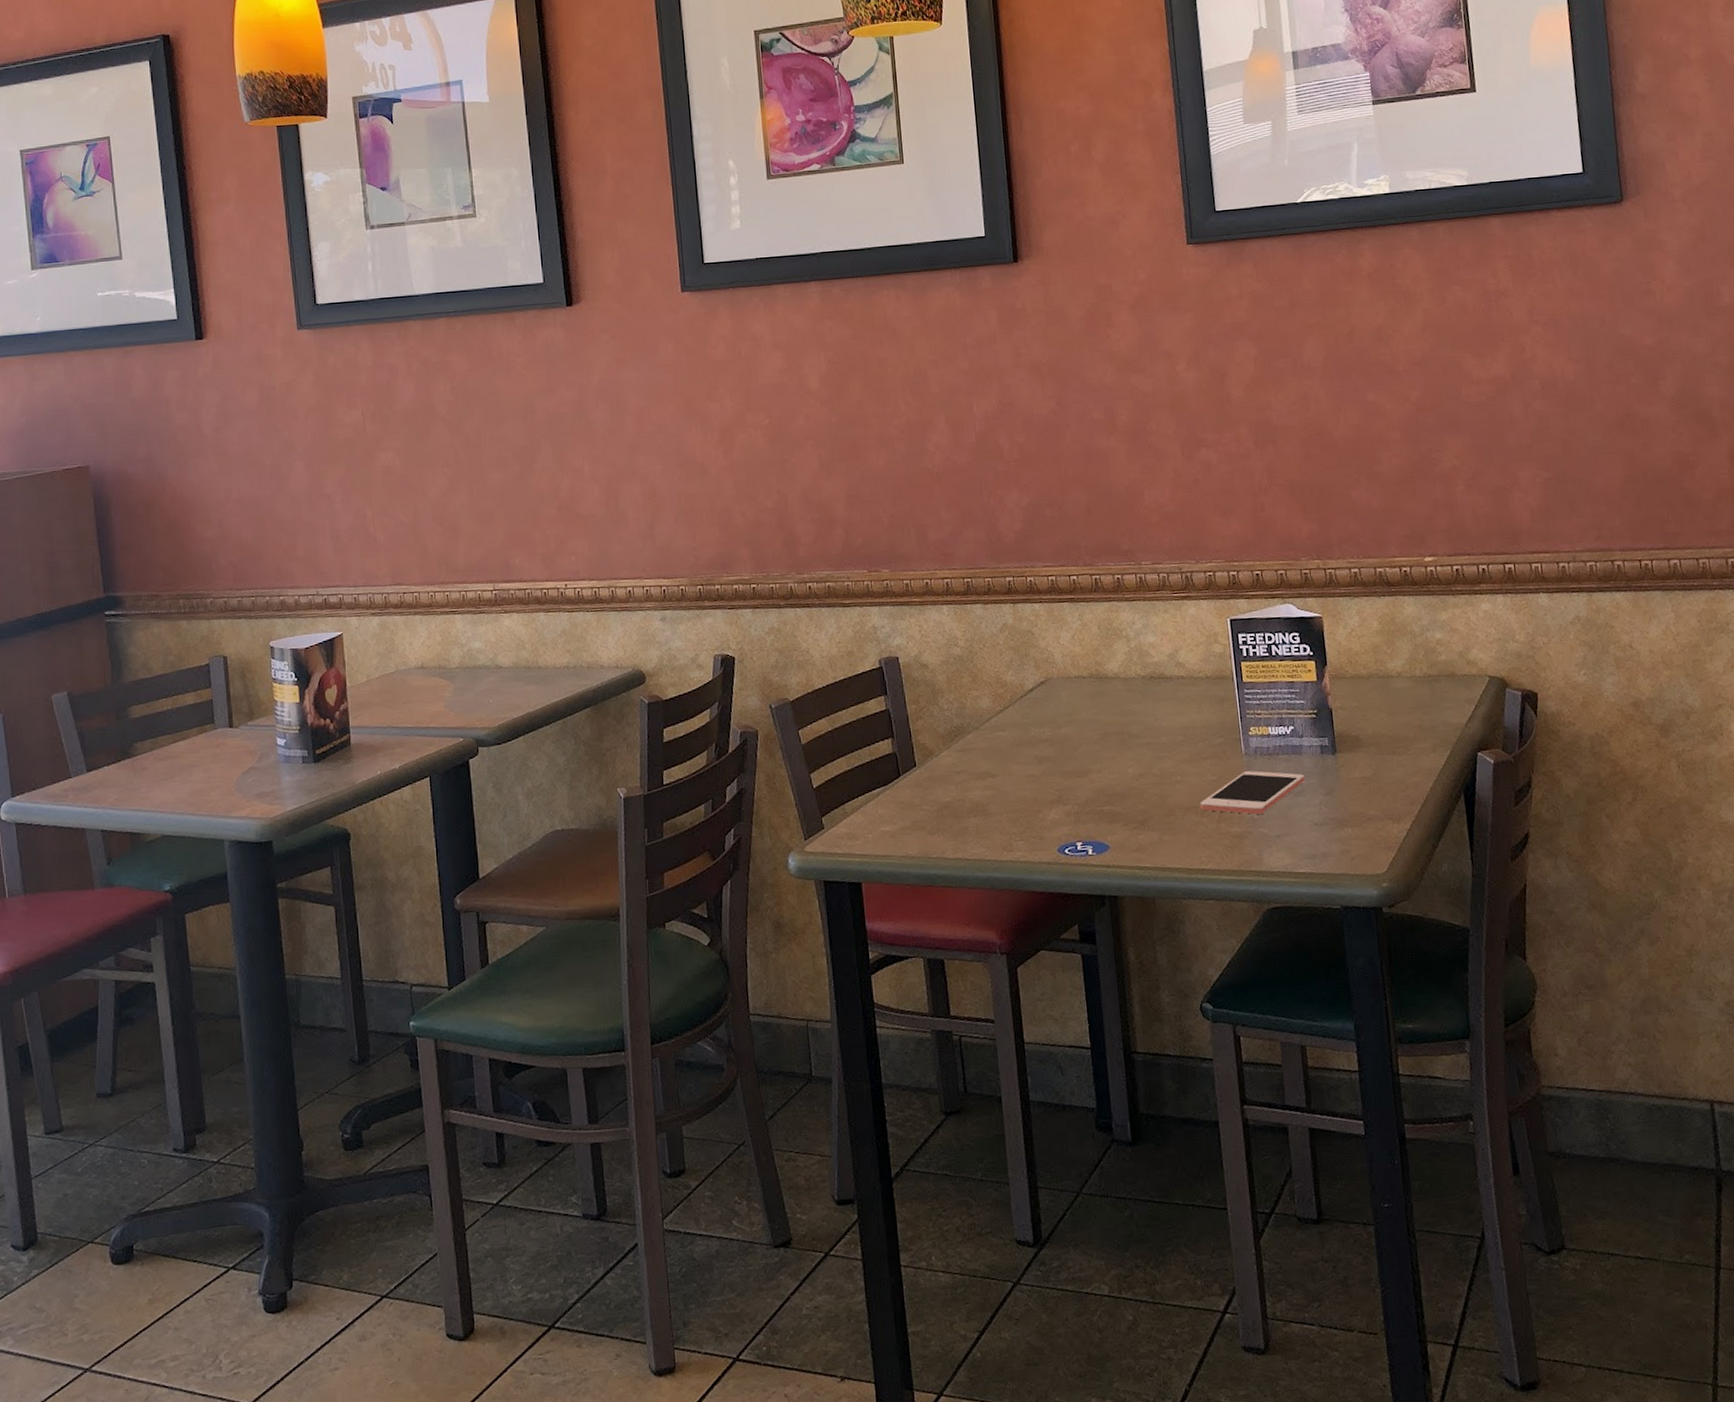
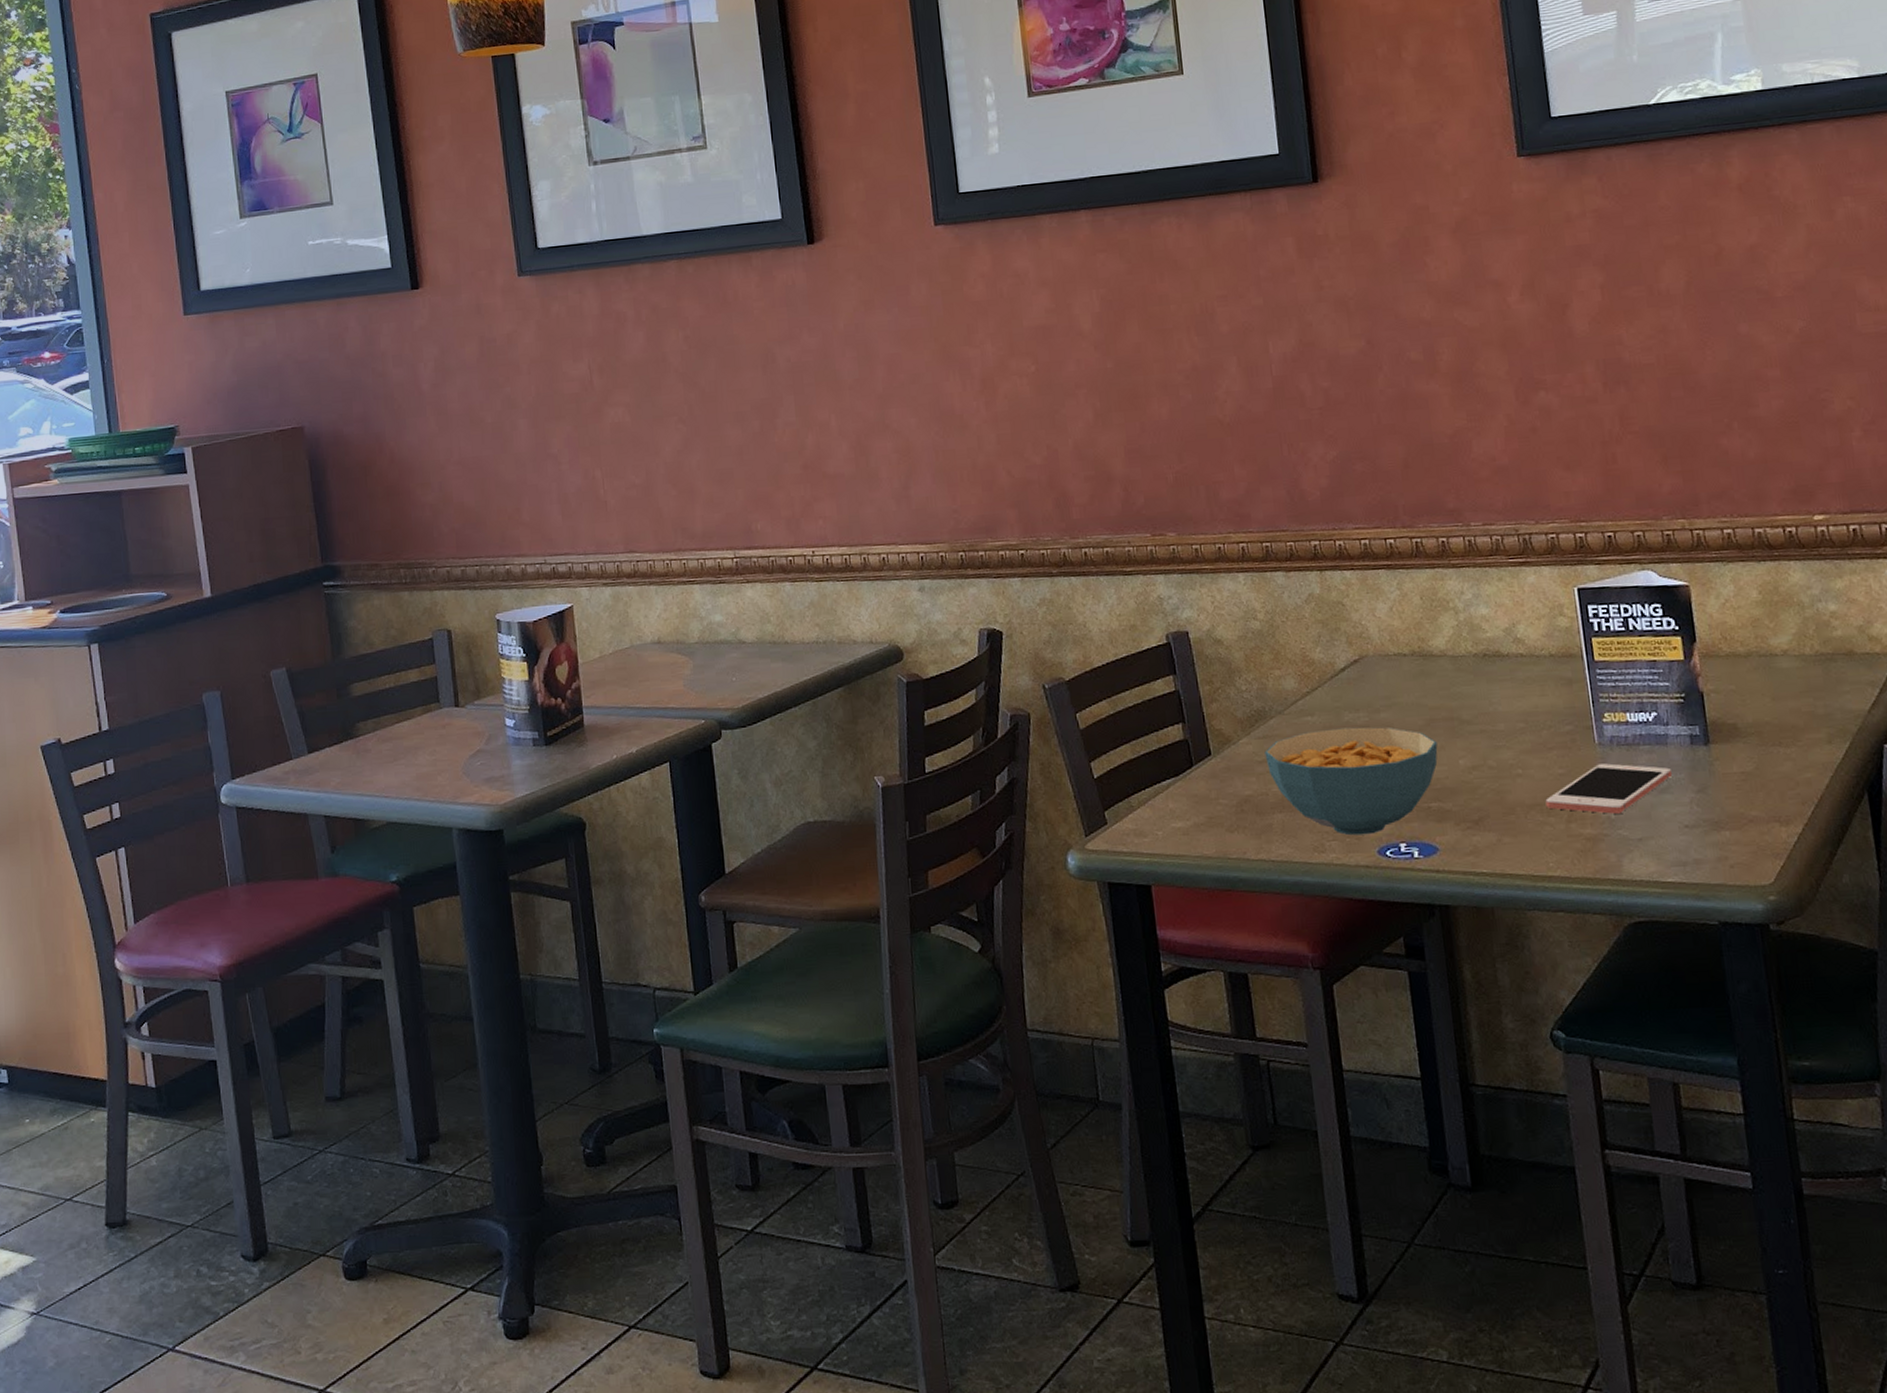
cereal bowl: none [962,740,1111,836] -> present [1264,727,1438,836]

